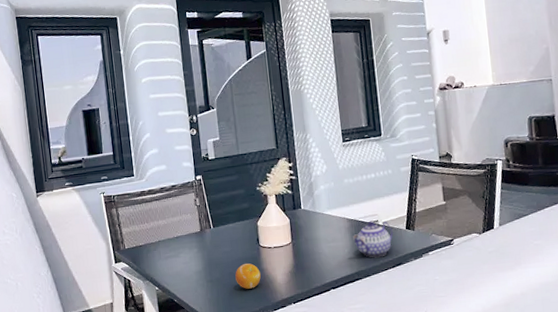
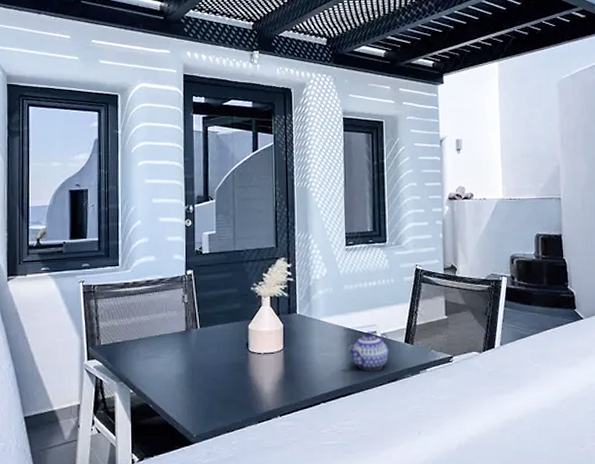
fruit: present [235,263,261,289] -> none [219,368,247,397]

